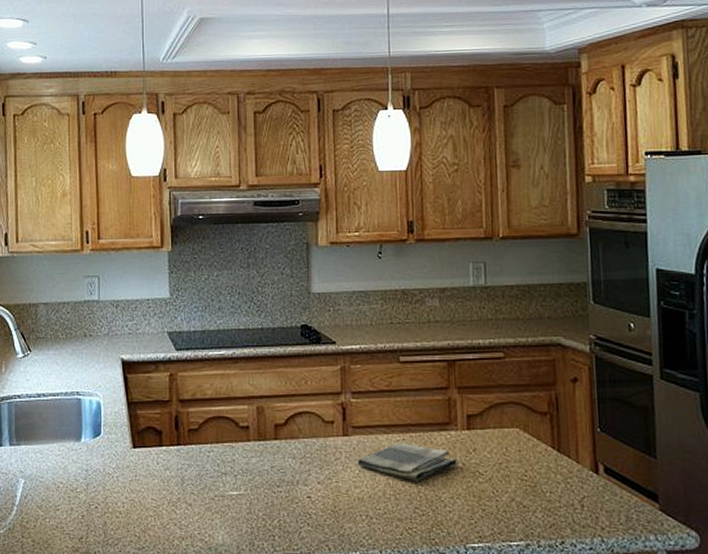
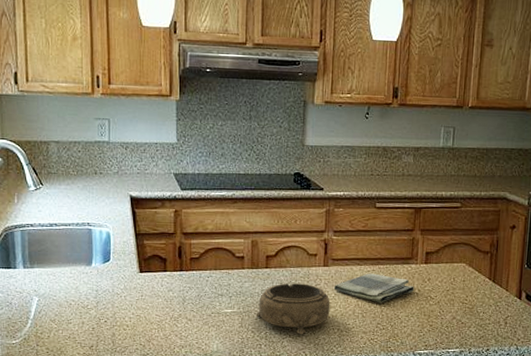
decorative bowl: none [266,457,355,524] -> present [256,283,330,335]

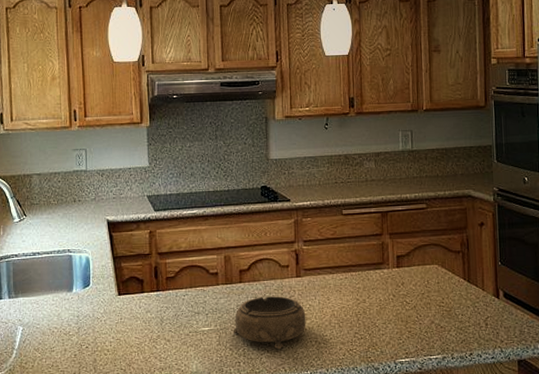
dish towel: present [333,273,414,303] -> none [308,281,389,312]

